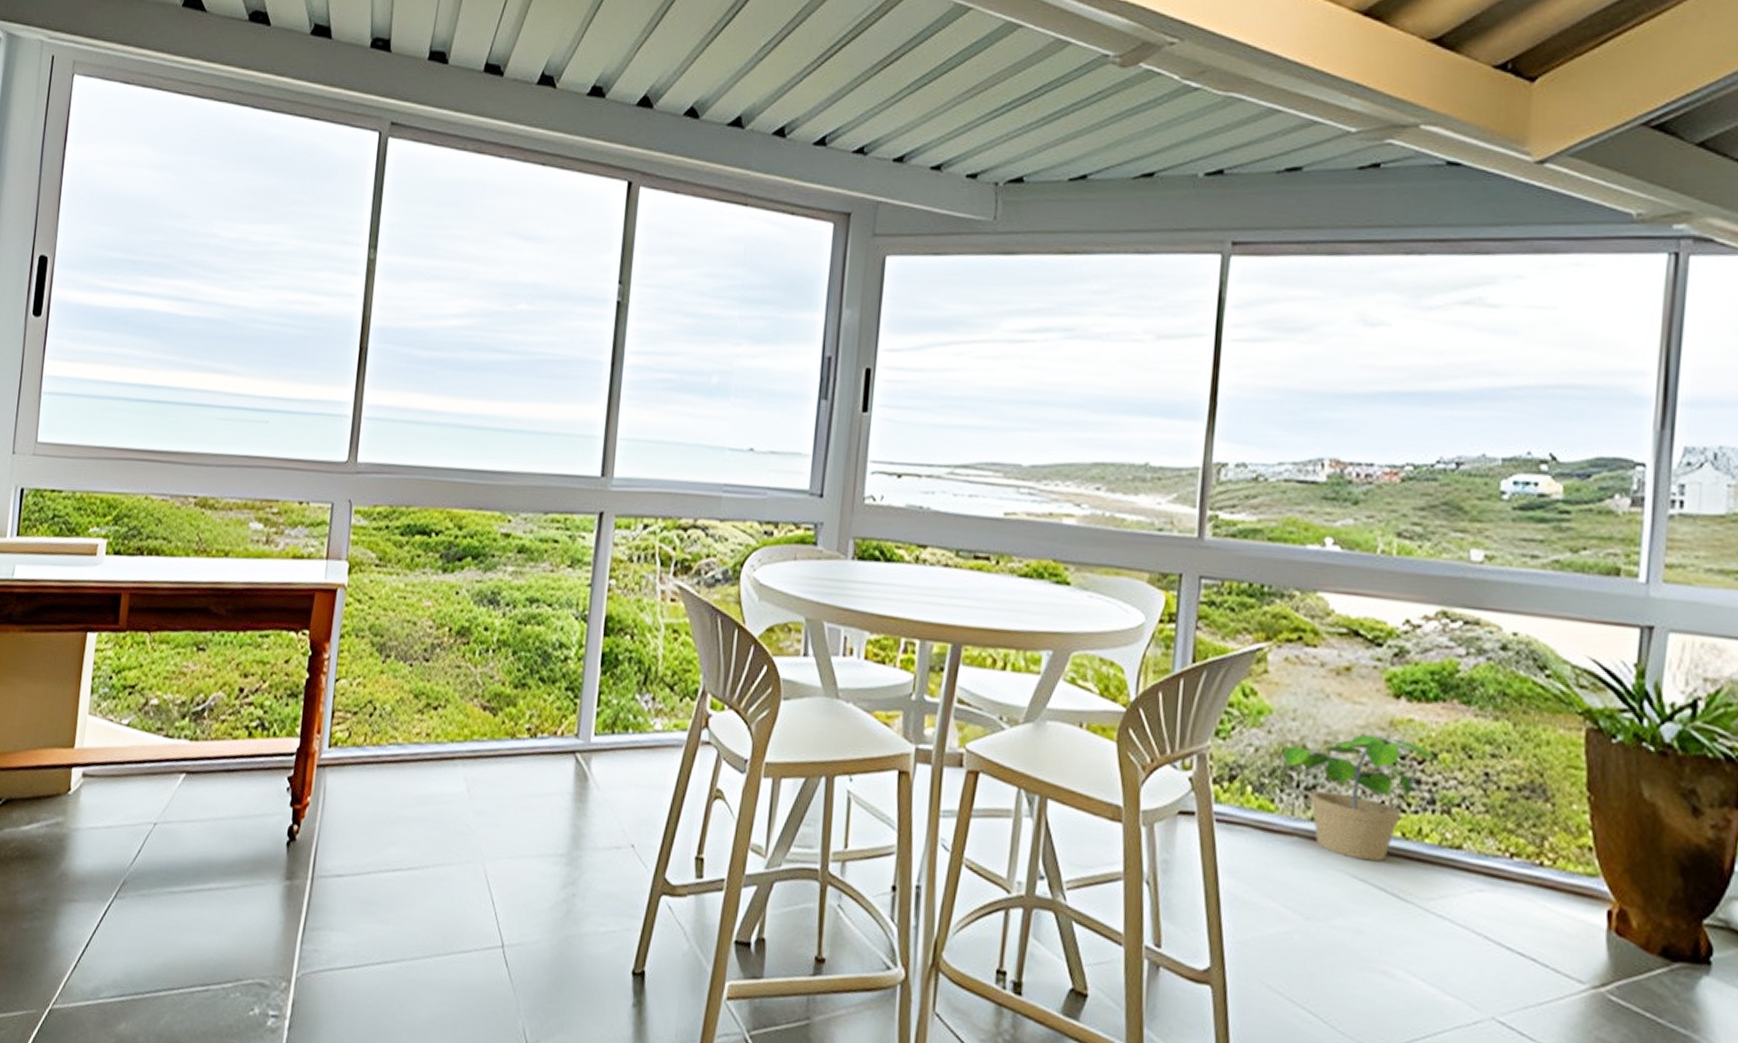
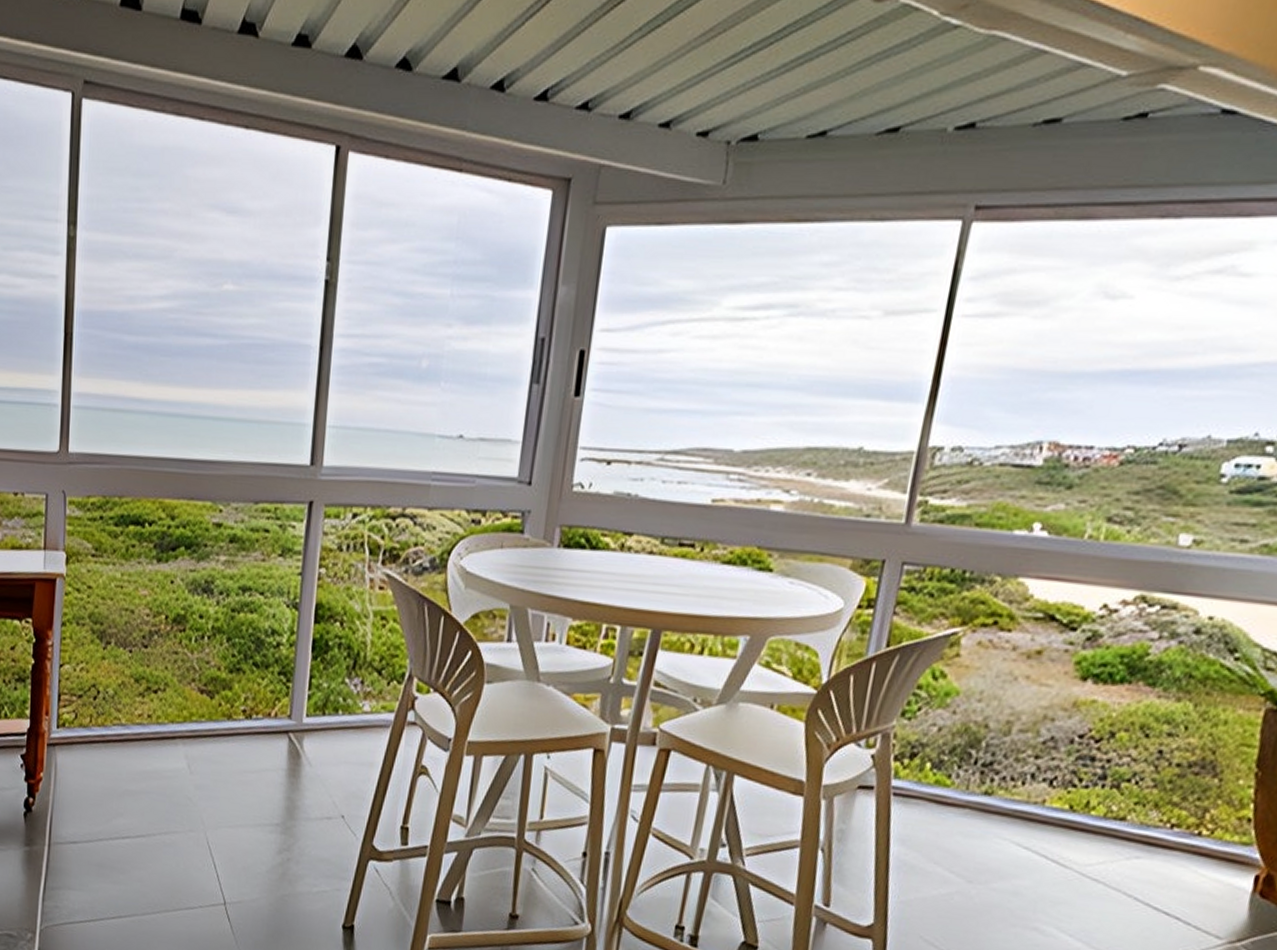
potted plant: present [1283,734,1438,862] -> none [964,715,1115,832]

